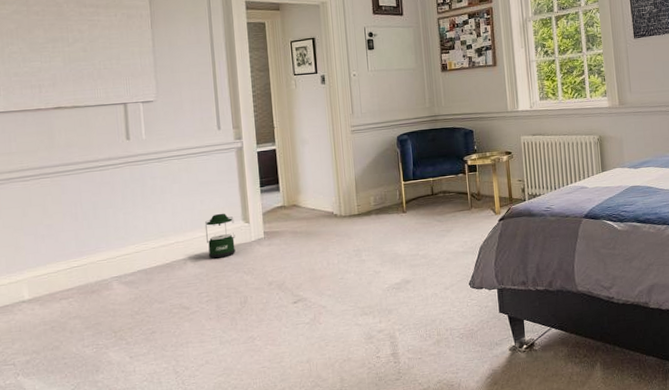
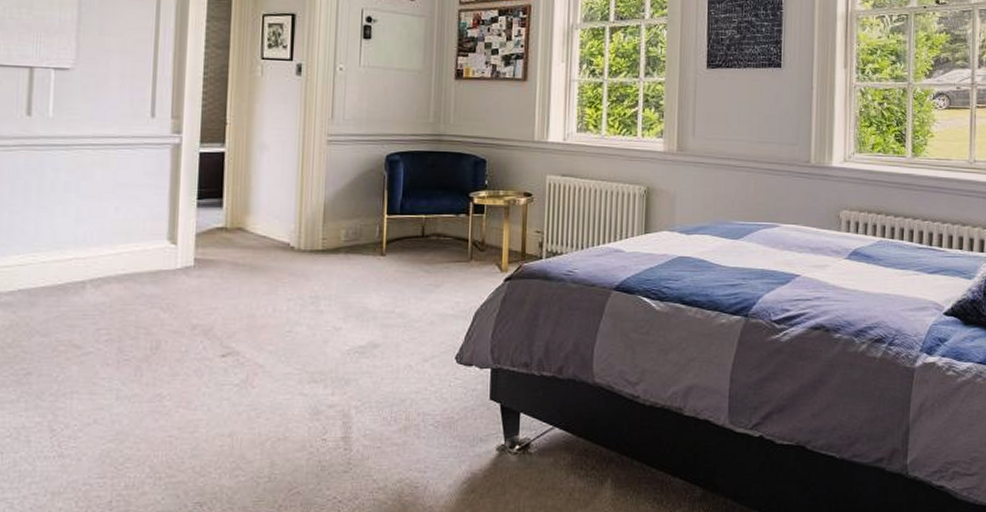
lantern: present [205,213,235,259] -> none [116,227,157,286]

